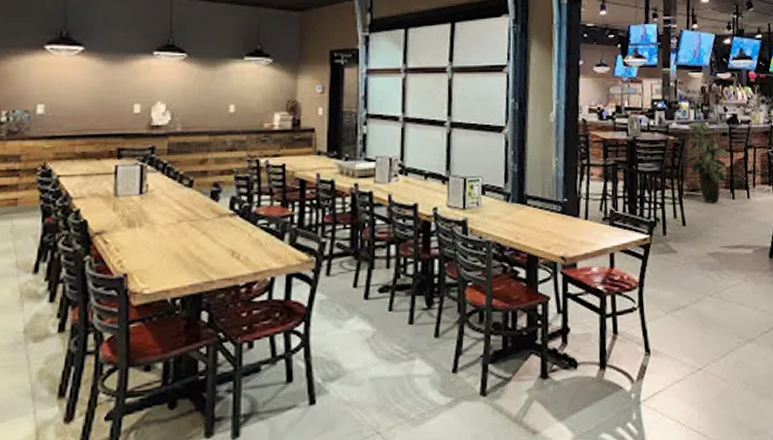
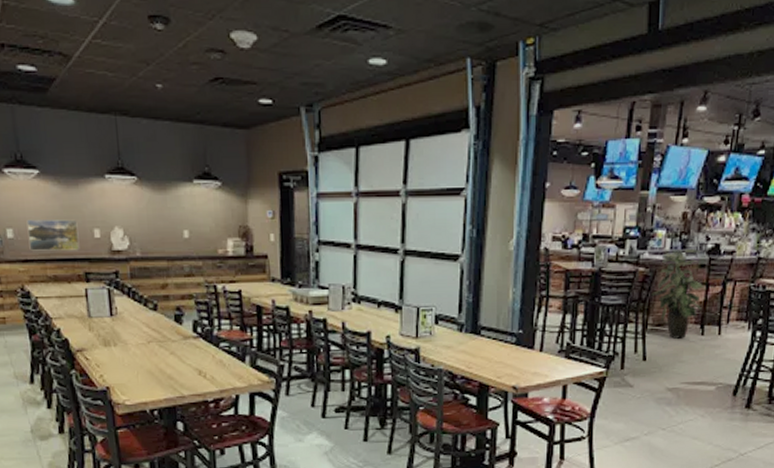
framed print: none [59,94,117,127] -> present [26,219,80,251]

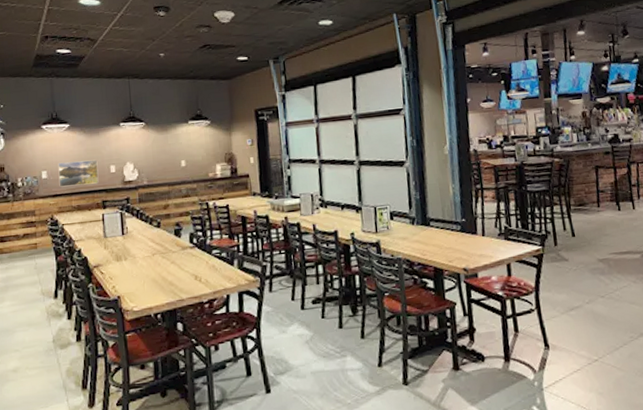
indoor plant: present [651,249,704,339] -> none [569,140,614,216]

